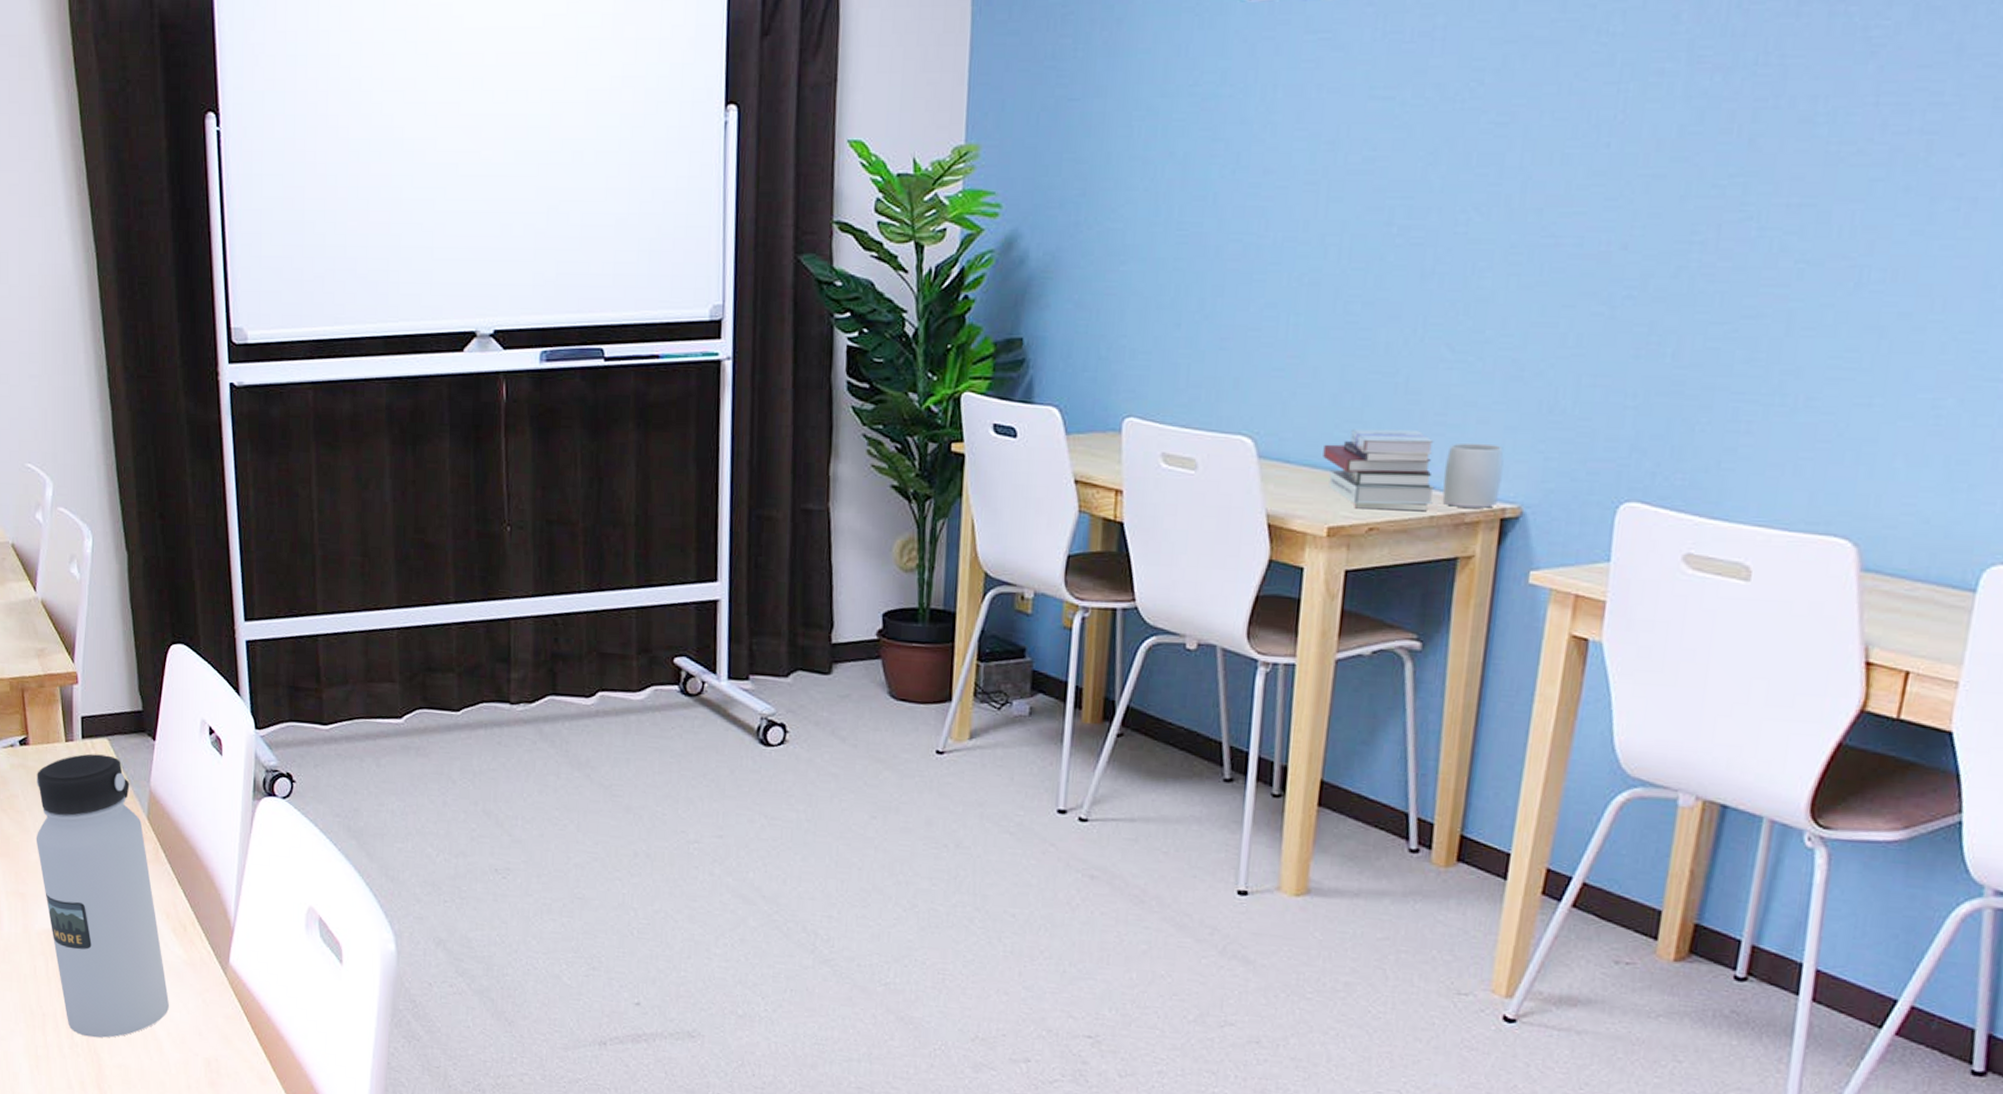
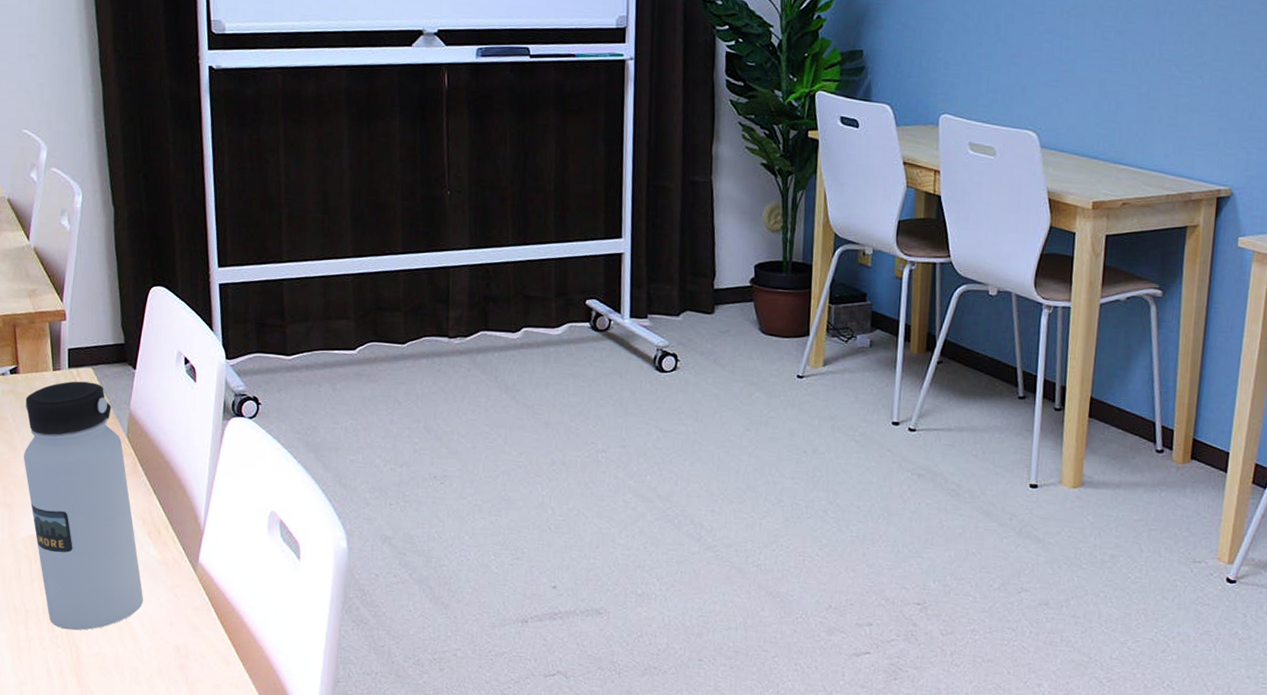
books: present [1323,428,1435,512] -> none [1088,127,1170,191]
mug: present [1442,442,1504,508] -> none [1175,139,1219,189]

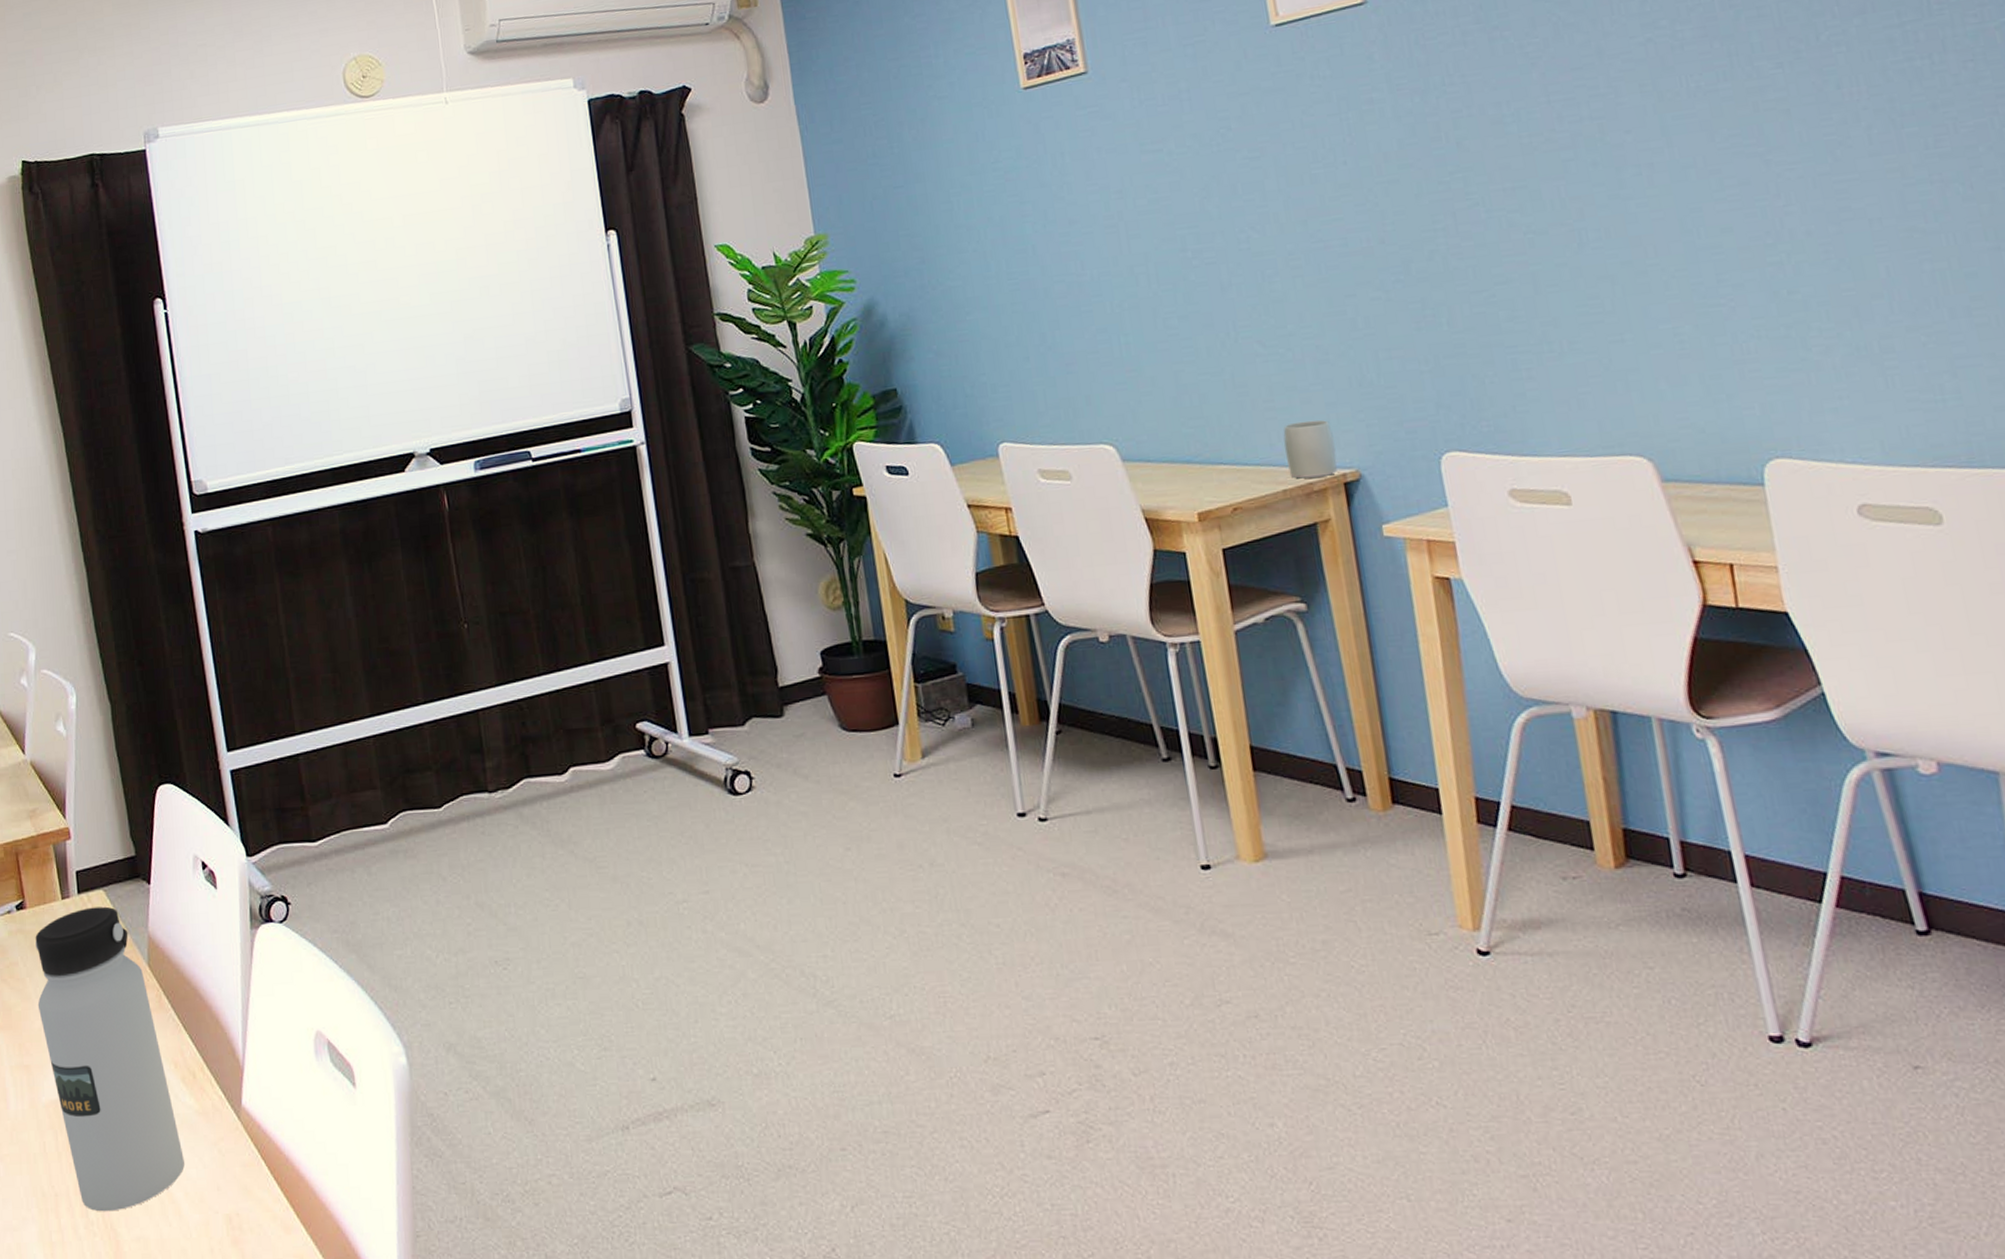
mug: none [1175,139,1219,189] -> present [1283,420,1337,479]

